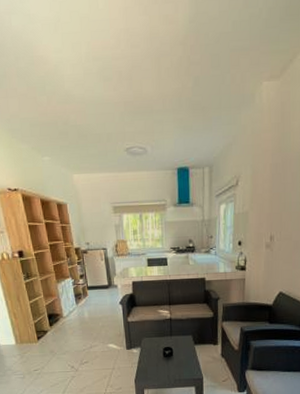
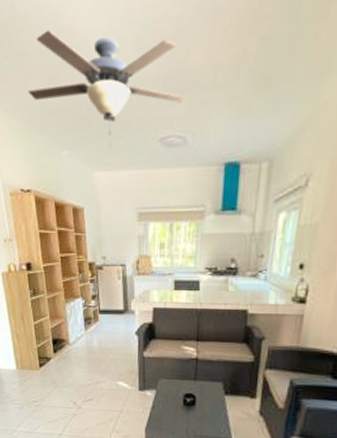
ceiling fan: none [8,57,143,155] -> present [27,29,185,148]

